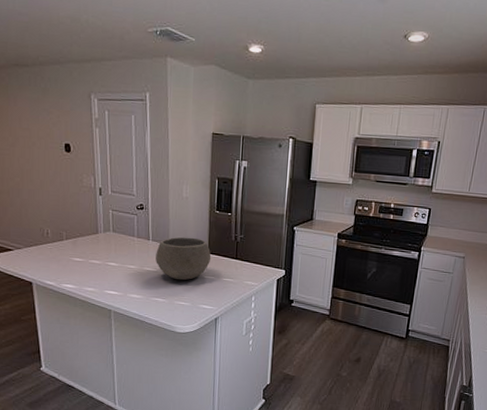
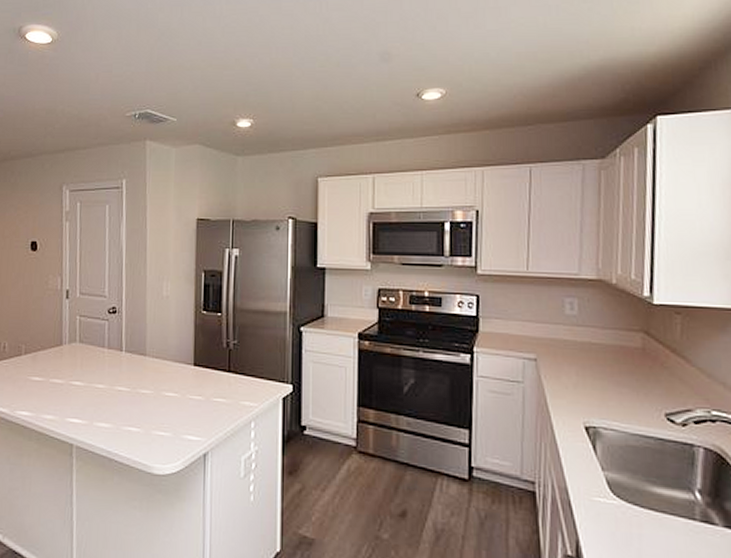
bowl: present [156,237,211,281] -> none [129,345,198,403]

